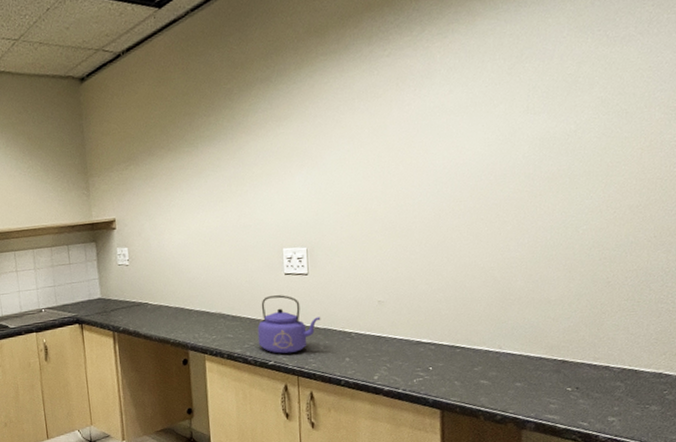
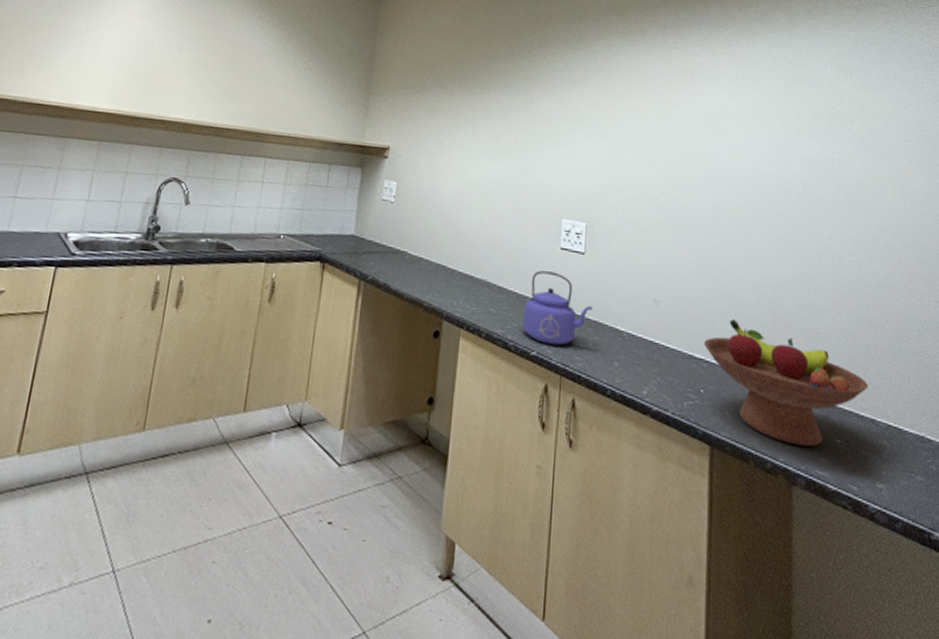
fruit bowl: none [431,304,603,398] -> present [704,319,869,448]

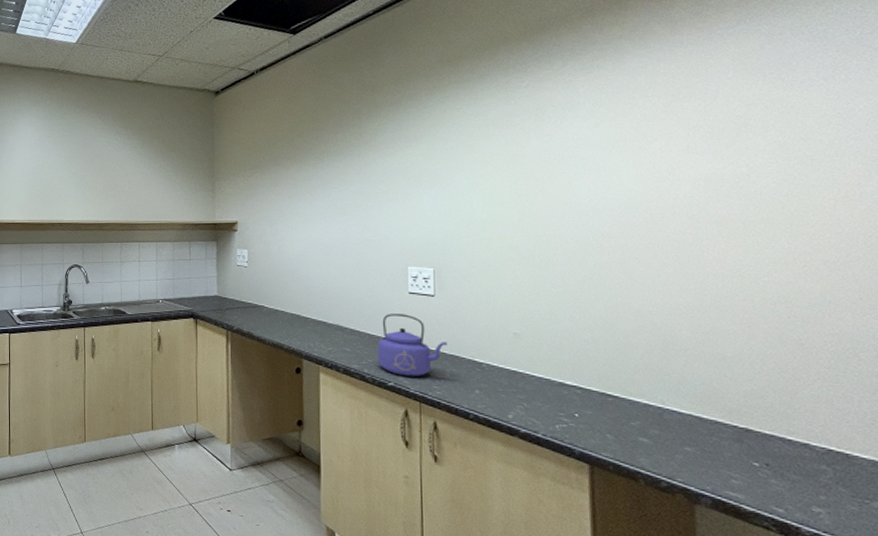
fruit bowl: present [704,319,869,448] -> none [576,348,798,470]

